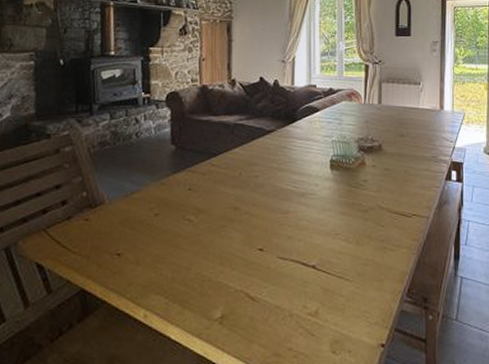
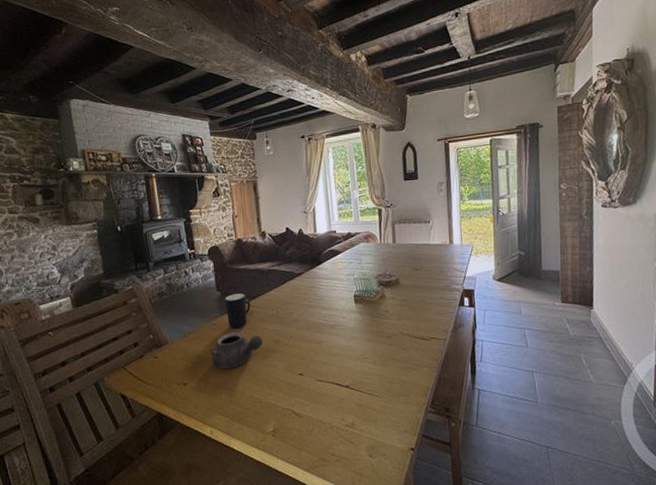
teapot: none [154,195,220,239] -> present [210,332,263,369]
mug: none [178,149,210,191] -> present [224,293,251,329]

